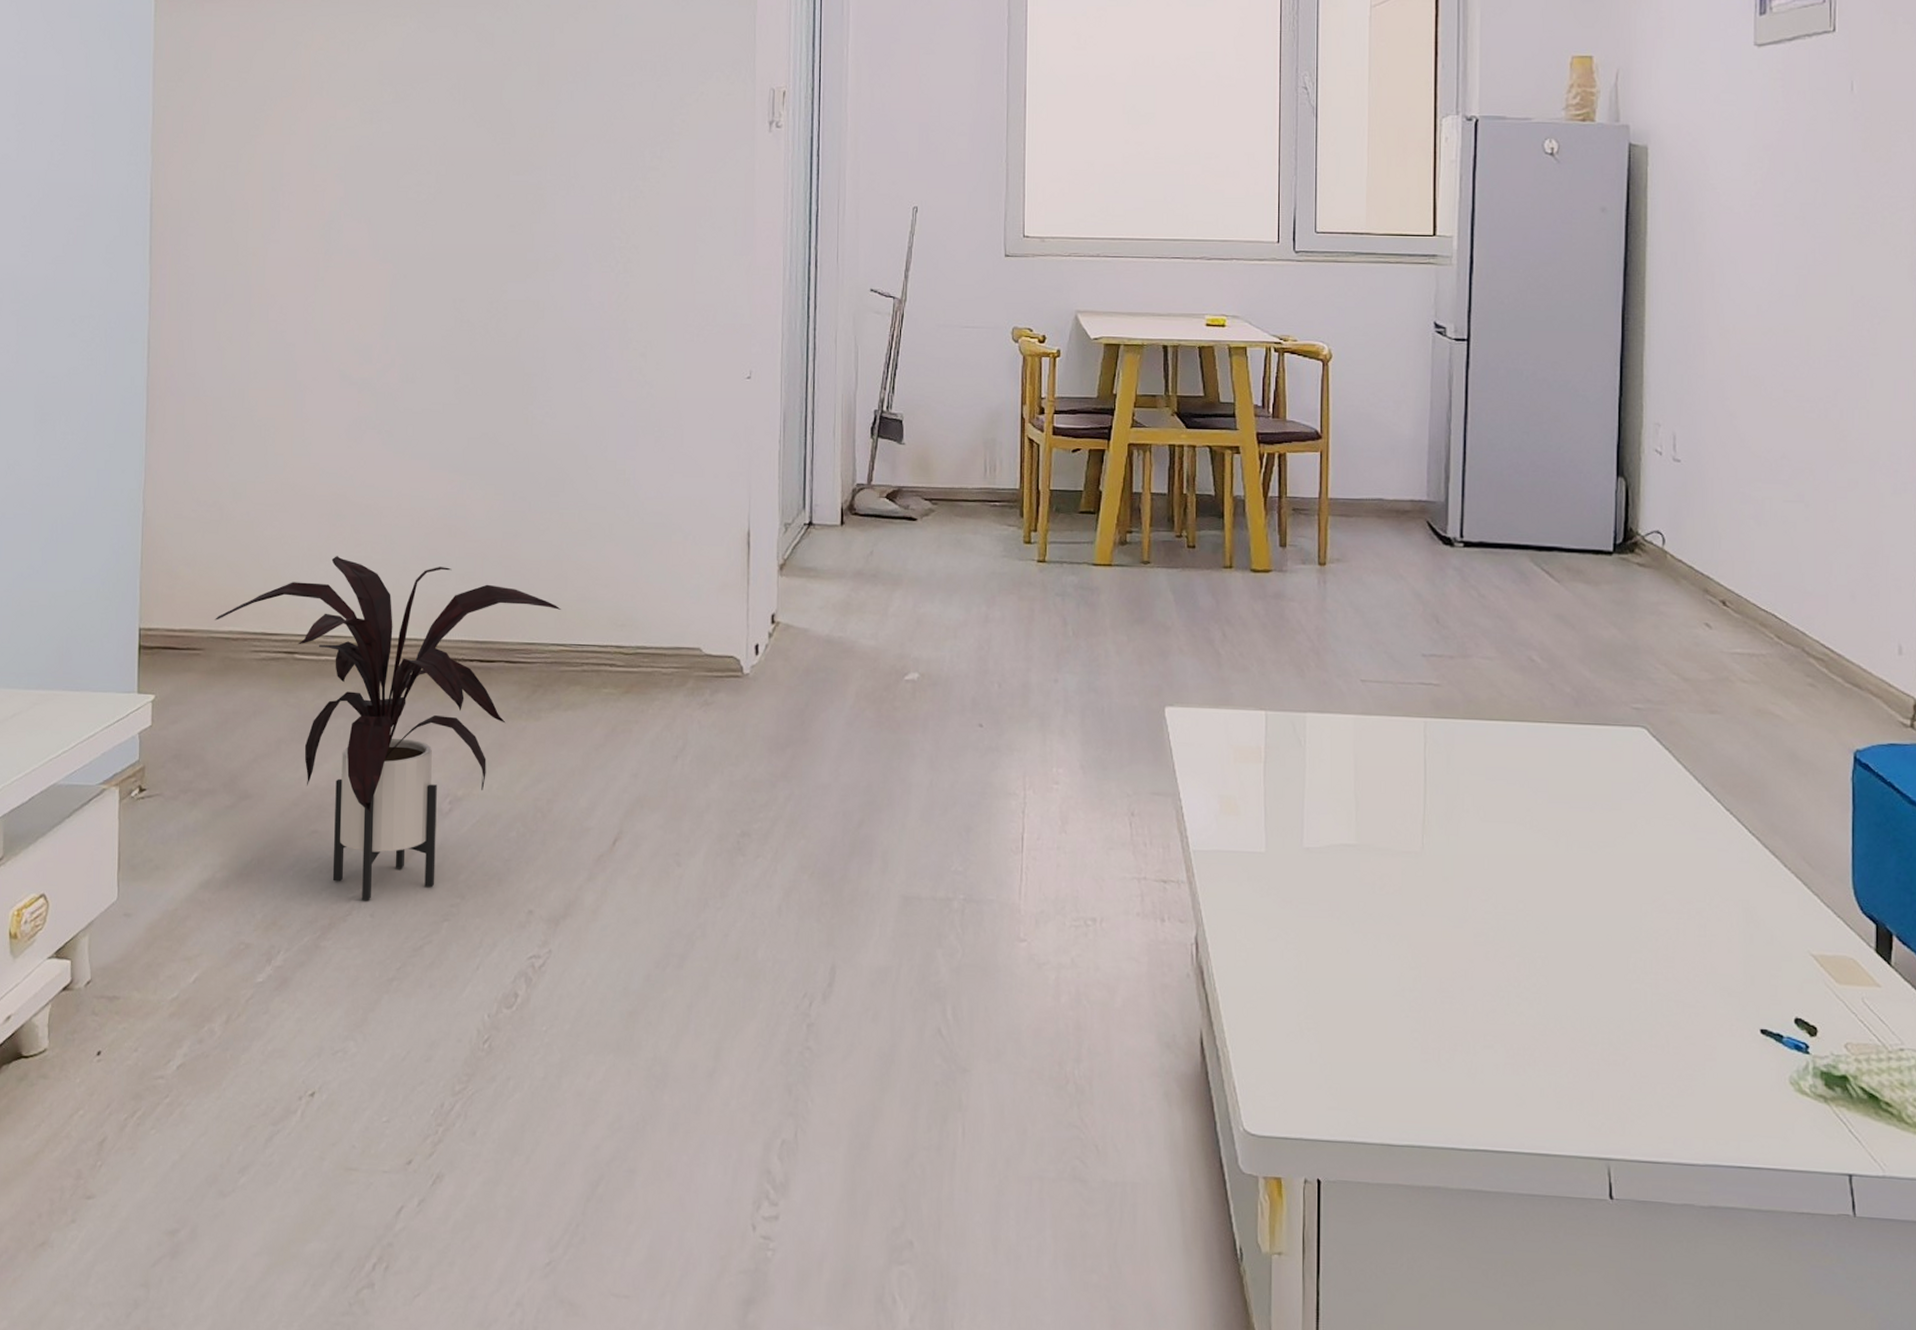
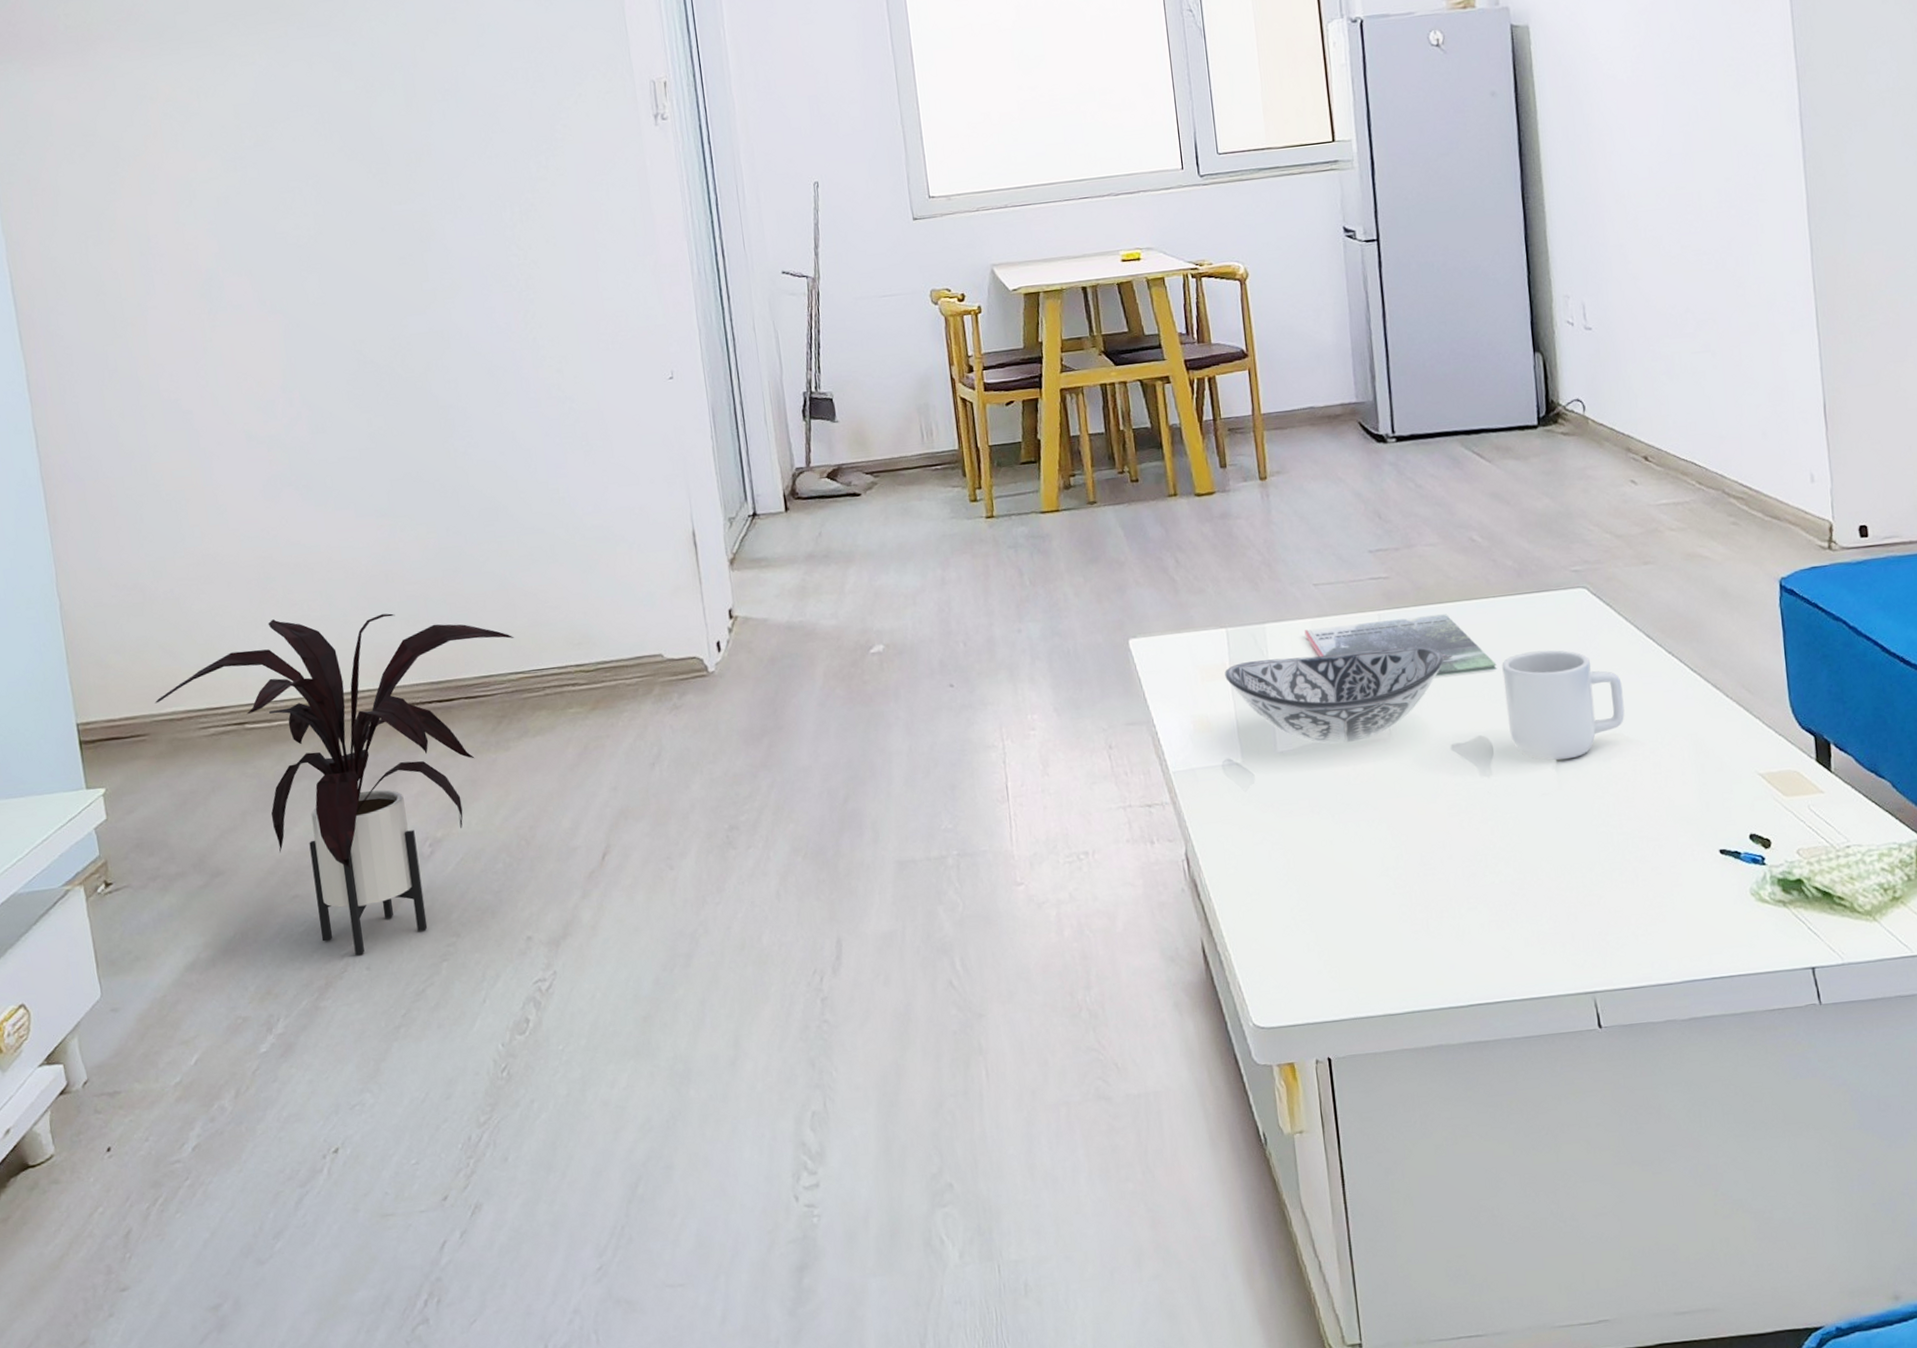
decorative bowl: none [1259,749,1488,851] -> present [1225,646,1444,744]
magazine: none [1346,726,1543,798] -> present [1304,614,1497,676]
mug: none [1548,785,1673,906] -> present [1502,650,1625,761]

